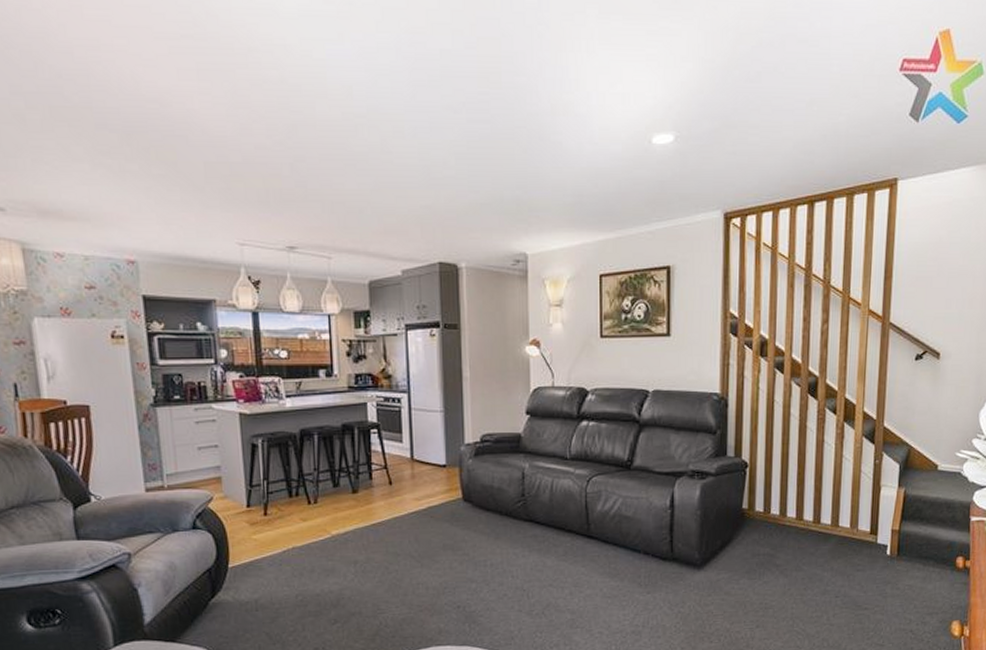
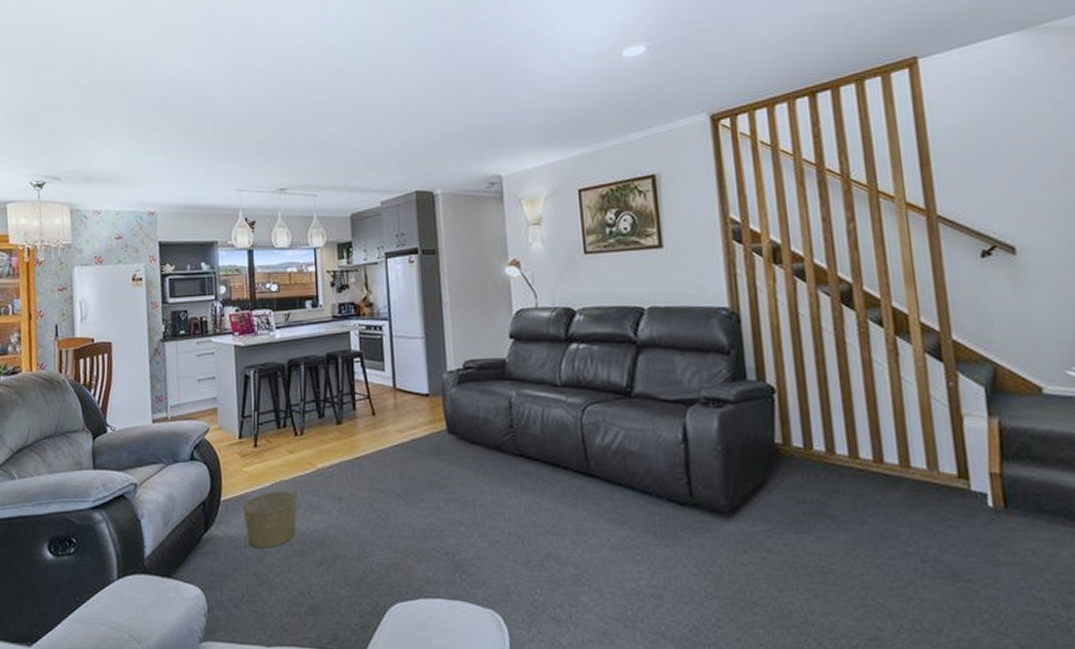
basket: none [251,555,312,611] -> present [241,489,298,549]

